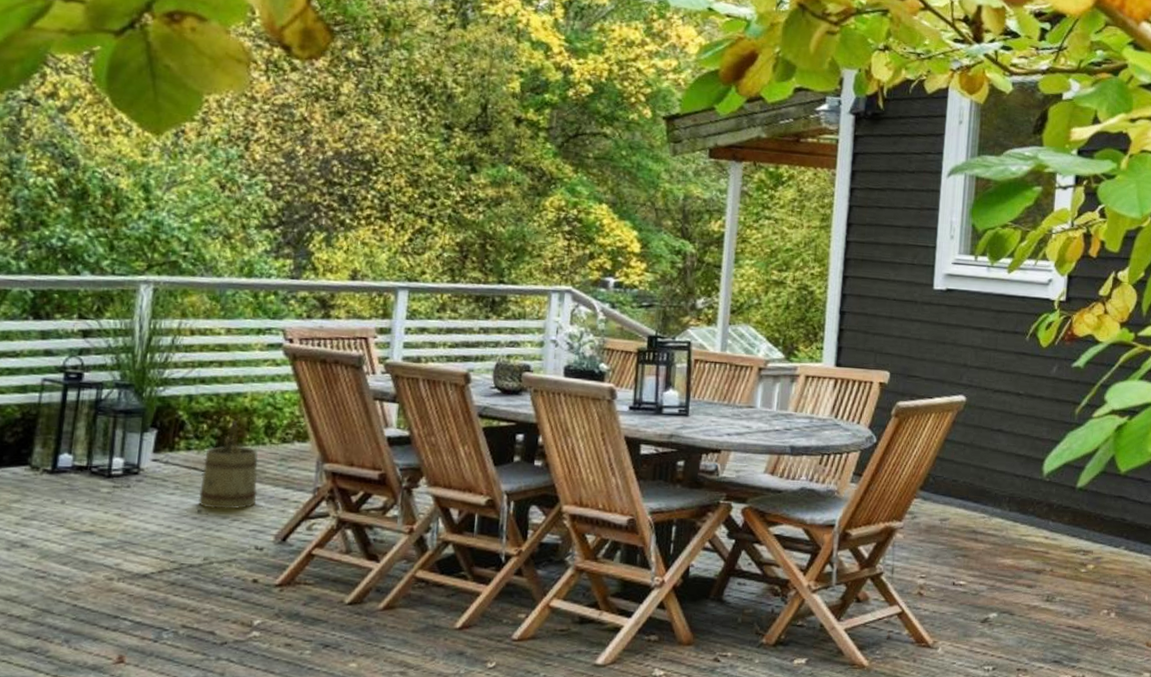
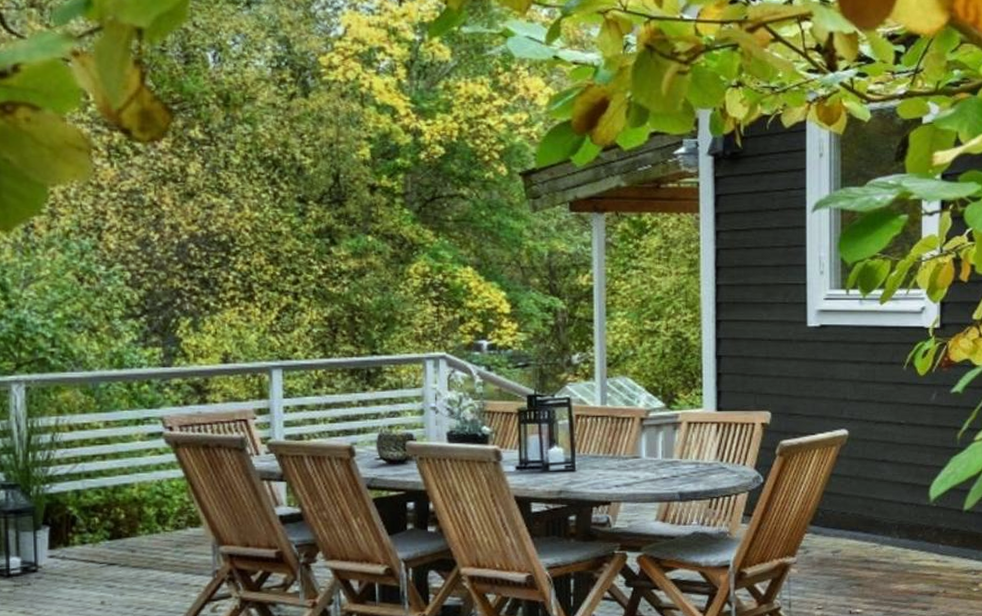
bucket: present [198,421,258,510] -> none [100,512,158,599]

